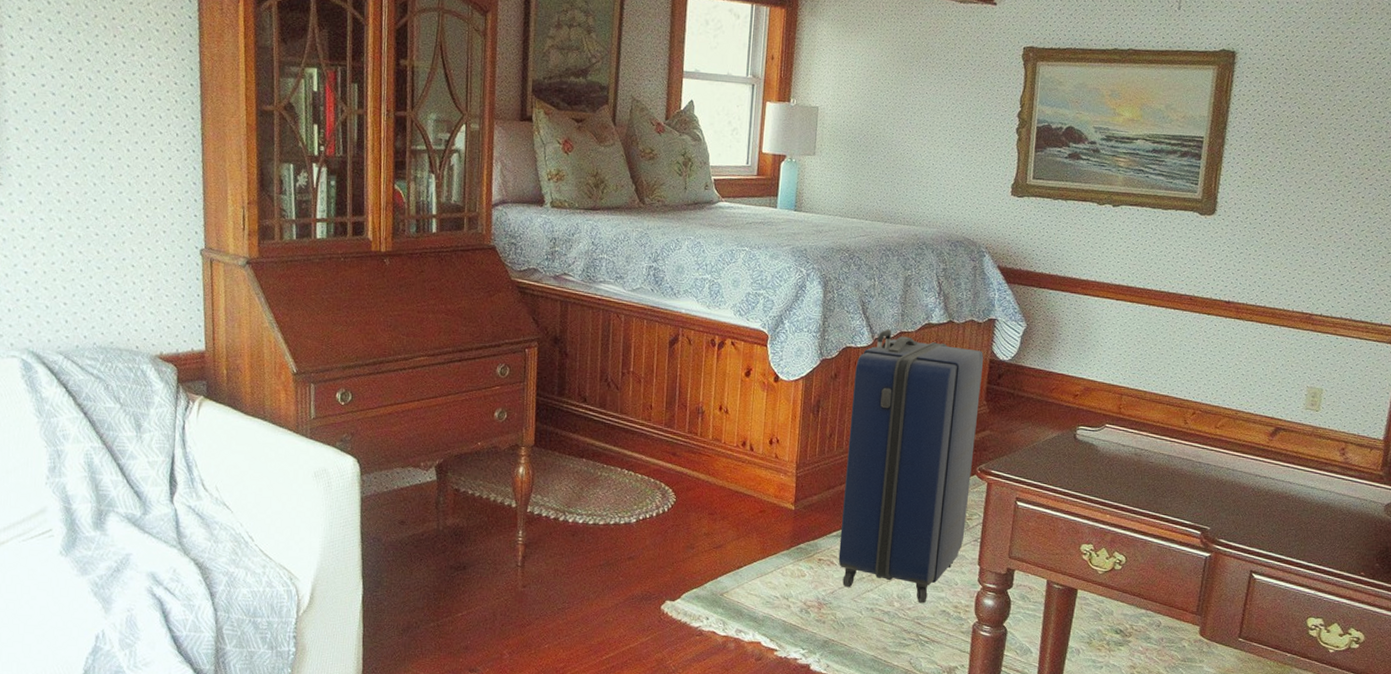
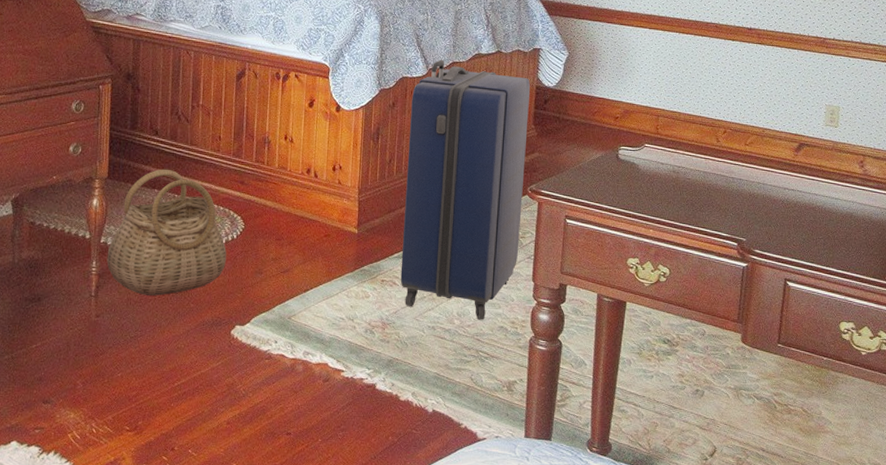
basket: none [533,437,658,568] -> present [106,169,227,296]

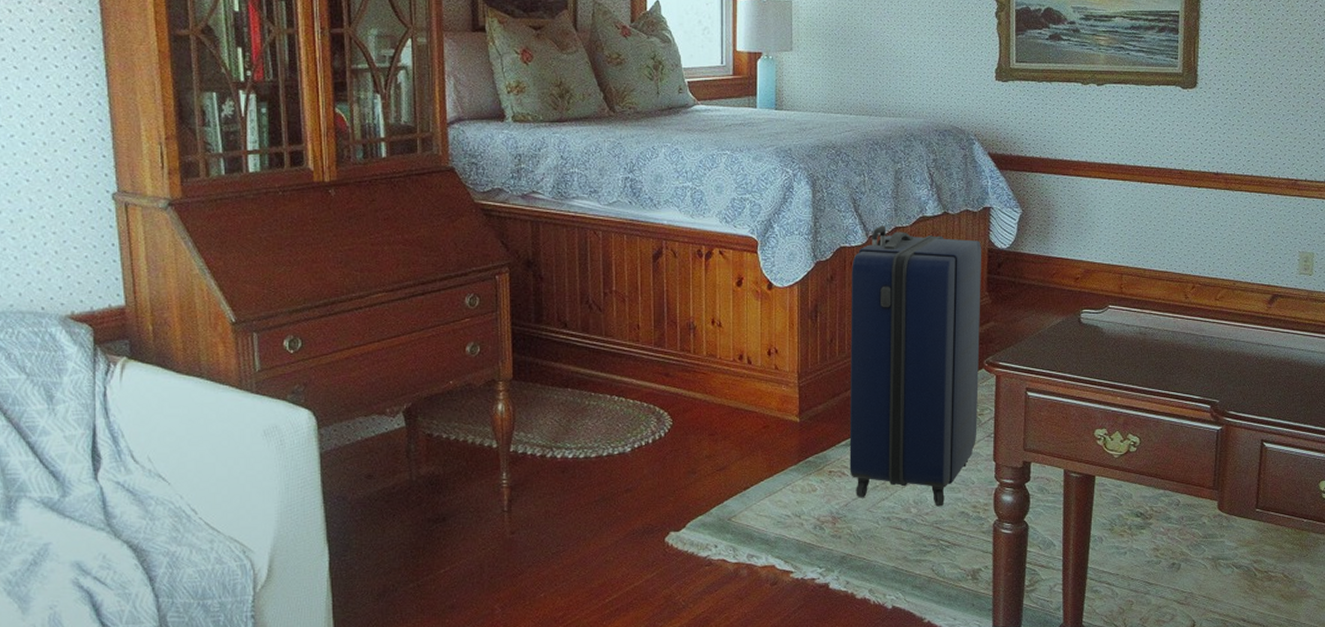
basket: present [106,169,227,296] -> none [518,365,655,506]

